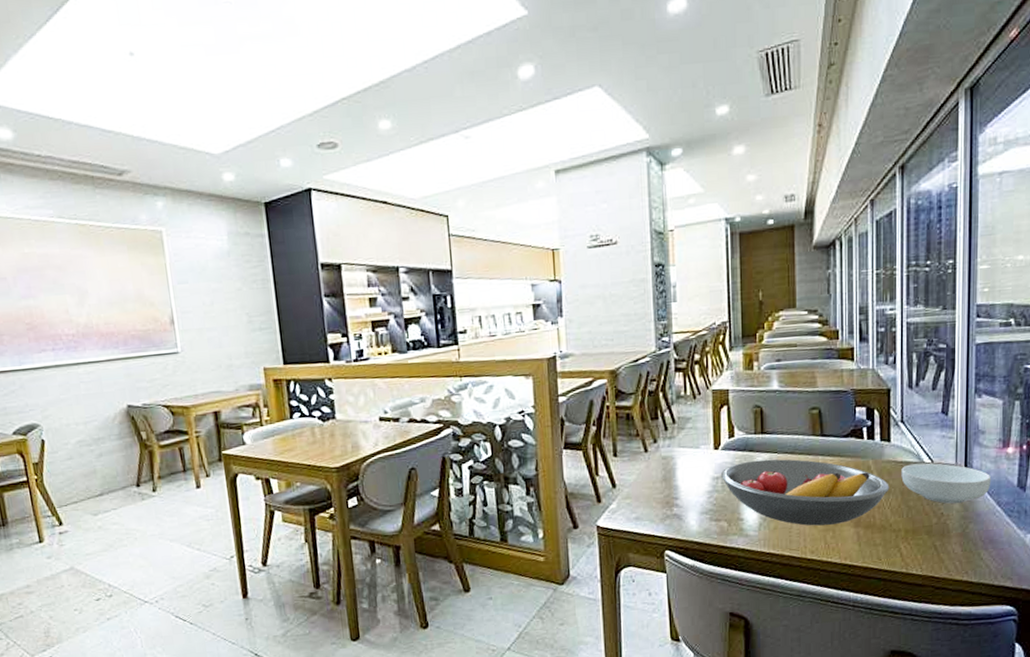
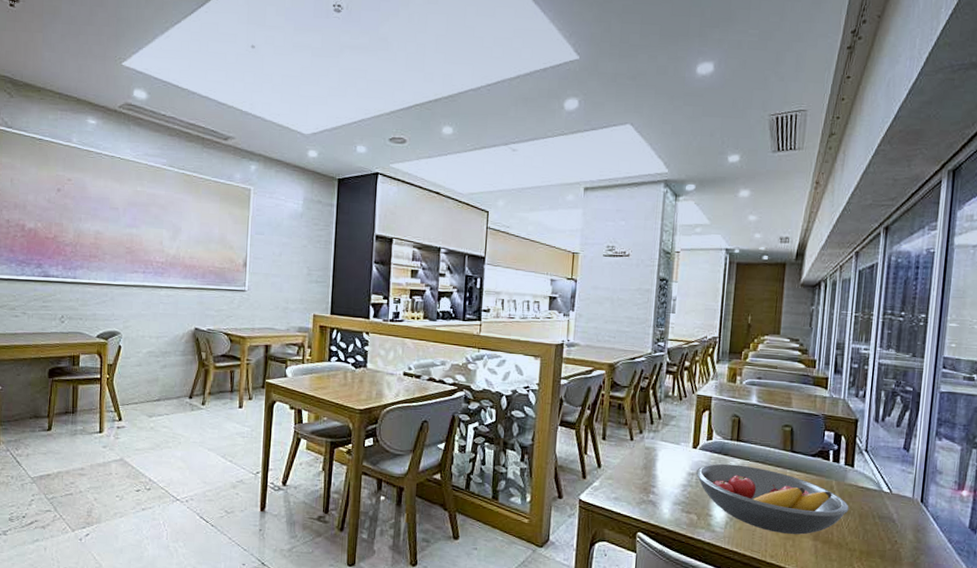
cereal bowl: present [901,463,992,504] -> none [861,490,945,535]

